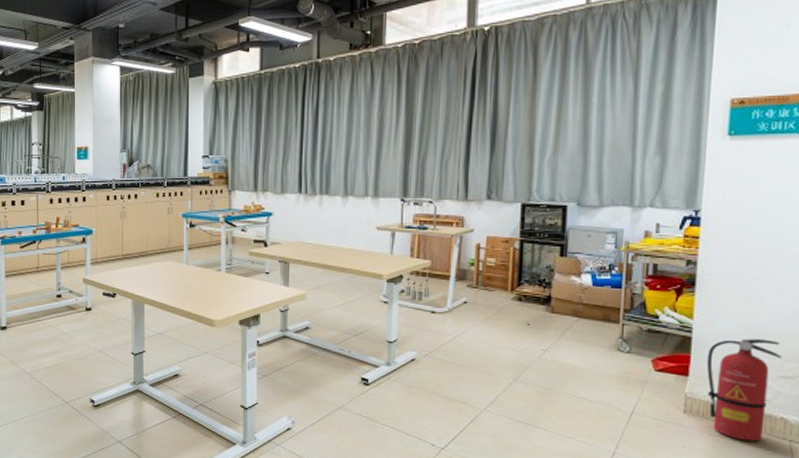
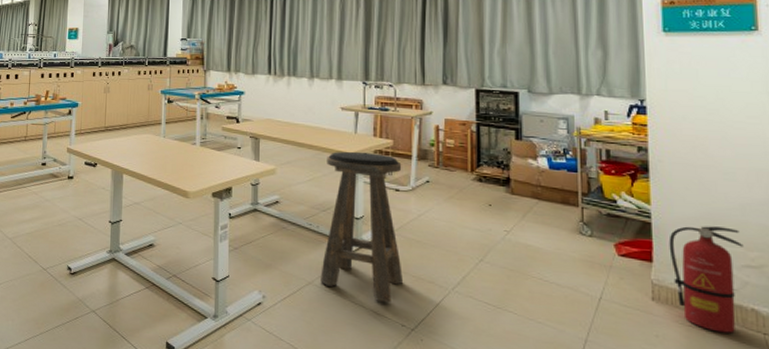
stool: none [351,273,439,423] -> present [321,151,403,302]

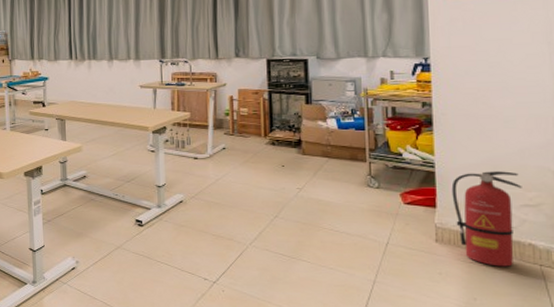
stool: present [321,151,403,302] -> none [128,125,204,259]

